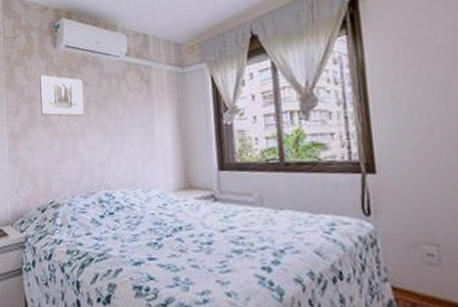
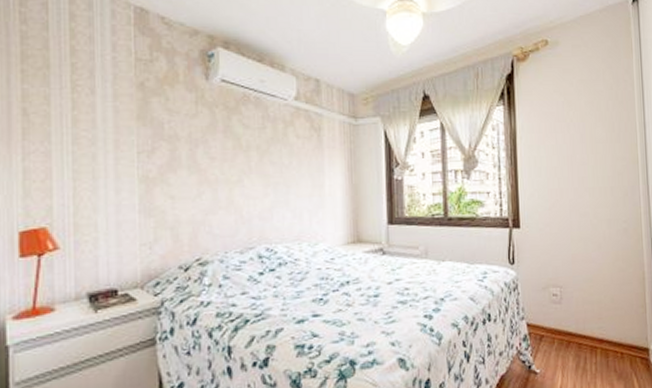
wall art: present [40,74,85,117] -> none [186,110,244,163]

